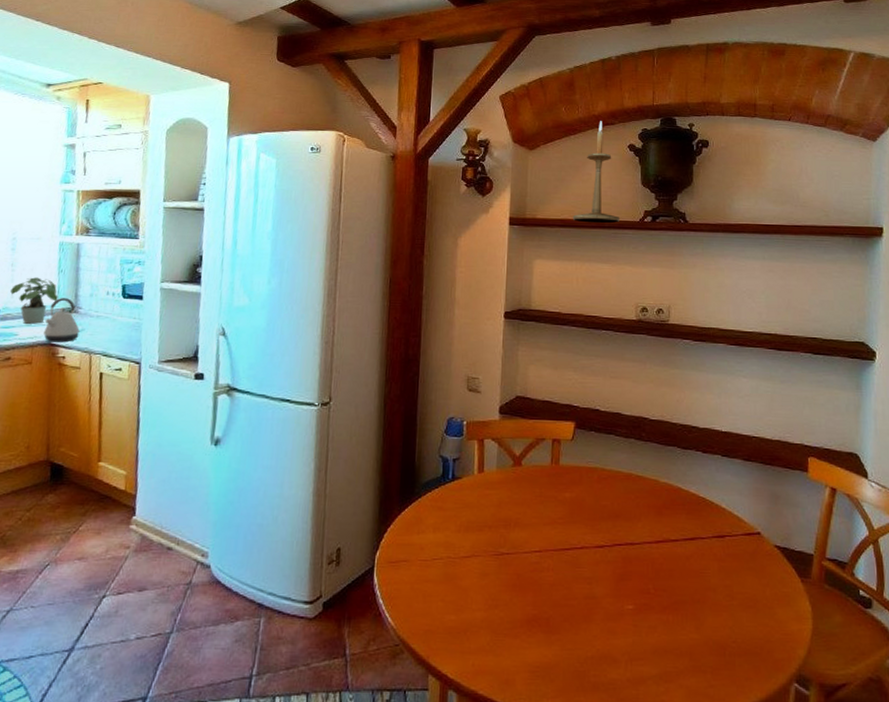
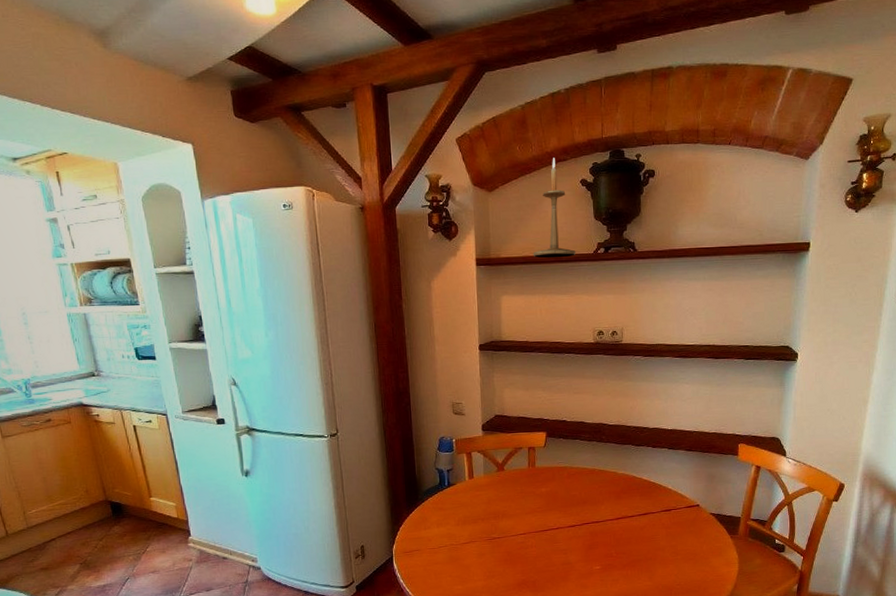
potted plant: present [10,277,58,324] -> none [34,347,79,389]
kettle: present [44,298,81,343] -> none [72,364,107,403]

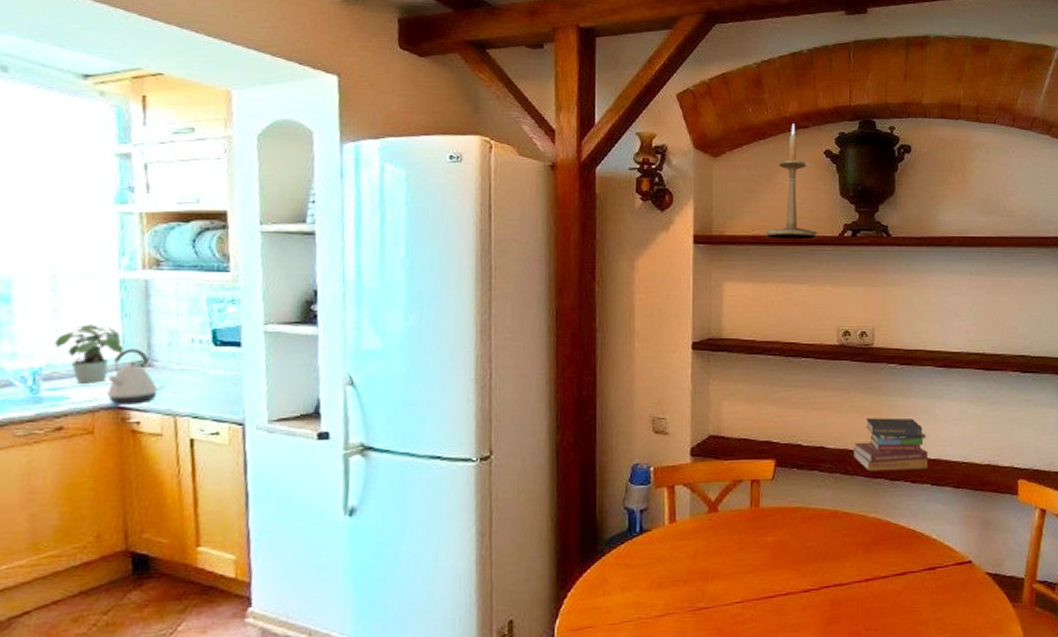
potted plant: none [34,347,79,389] -> present [55,324,124,384]
kettle: none [72,364,107,403] -> present [107,349,159,405]
books: none [606,398,666,440] -> present [853,418,929,472]

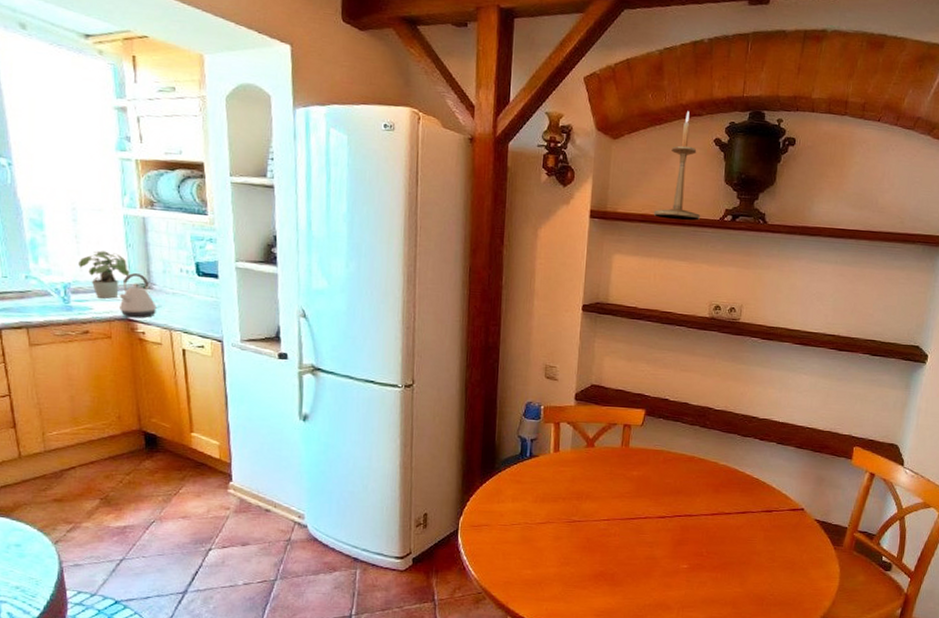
books: present [853,418,929,472] -> none [711,382,778,430]

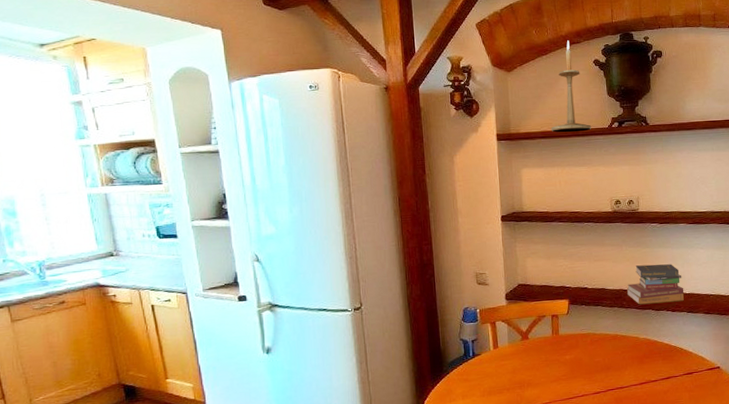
potted plant: present [78,250,130,299] -> none [50,228,97,270]
kettle: present [119,273,158,318] -> none [89,244,126,284]
books: none [711,382,778,430] -> present [626,264,684,305]

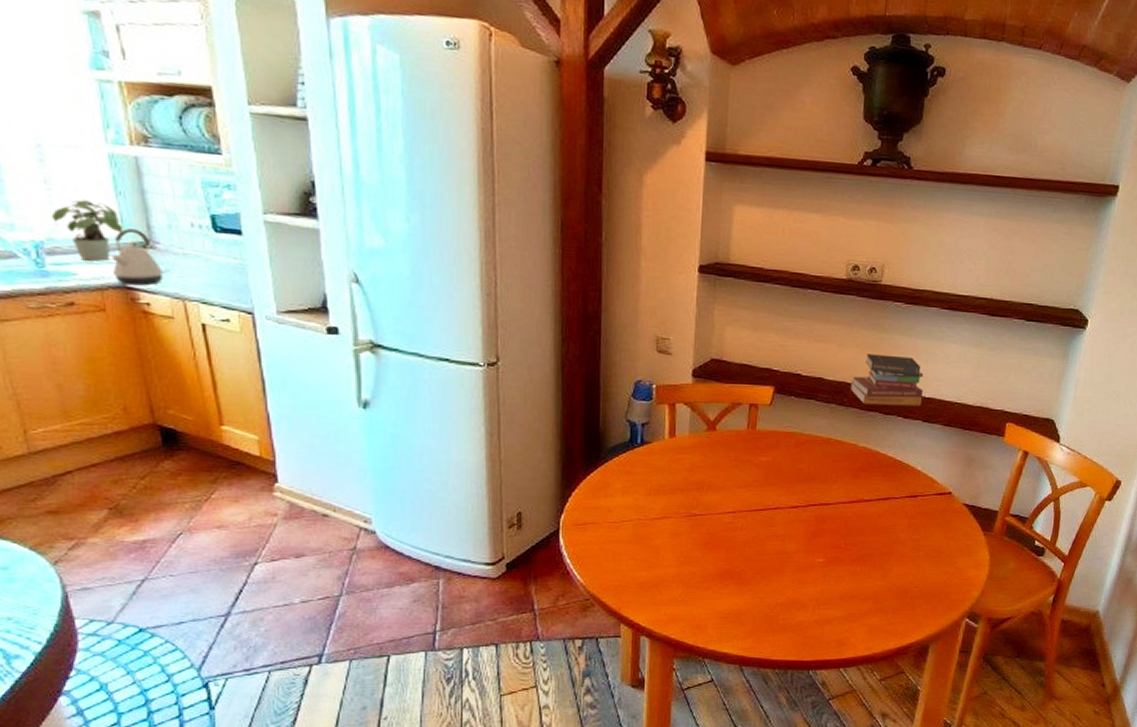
potted plant: none [50,228,97,270] -> present [52,199,123,261]
kettle: none [89,244,126,284] -> present [111,229,165,286]
candlestick: present [551,40,592,133] -> none [780,32,837,166]

